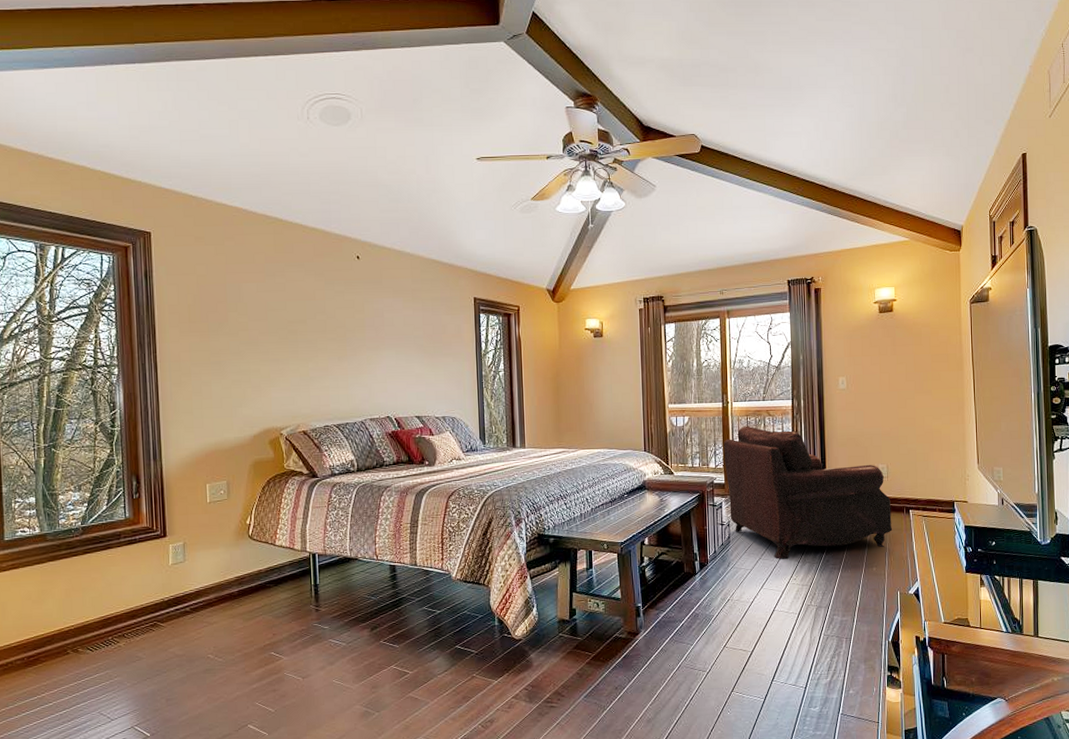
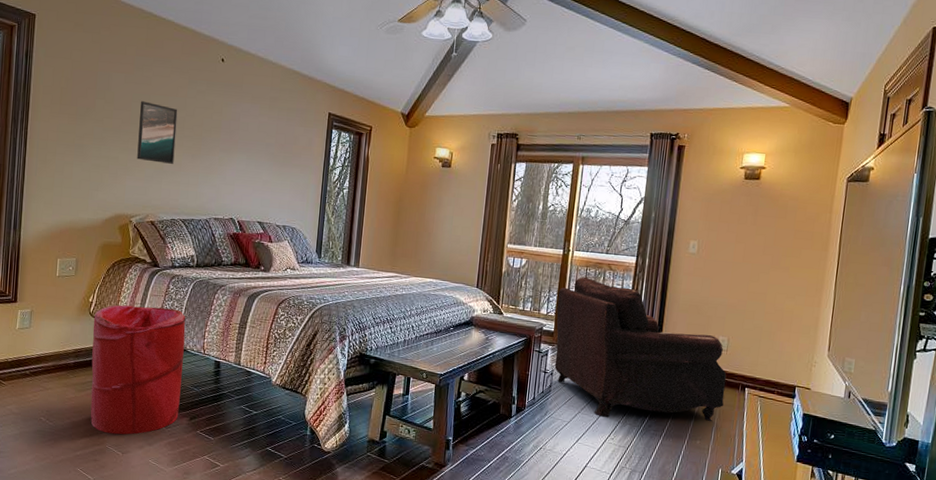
laundry hamper: none [254,518,358,660] -> present [90,305,186,435]
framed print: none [277,308,320,370] -> present [137,101,178,164]

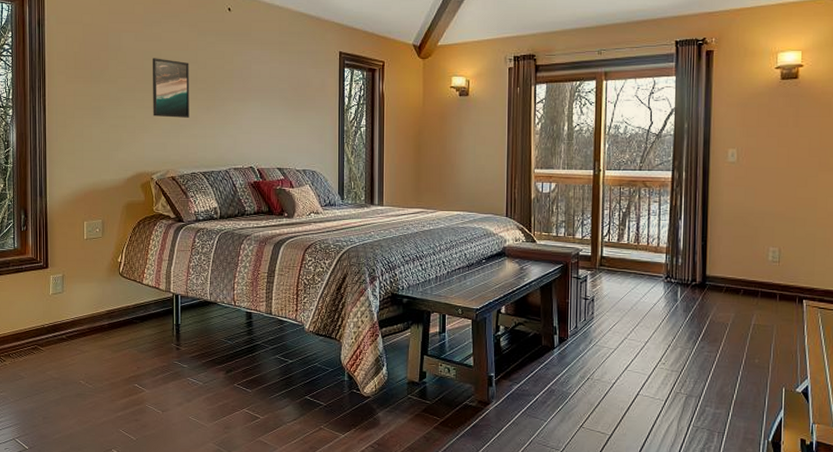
laundry hamper: present [90,305,186,435] -> none [124,262,215,393]
leather: present [554,276,727,422] -> none [592,196,782,341]

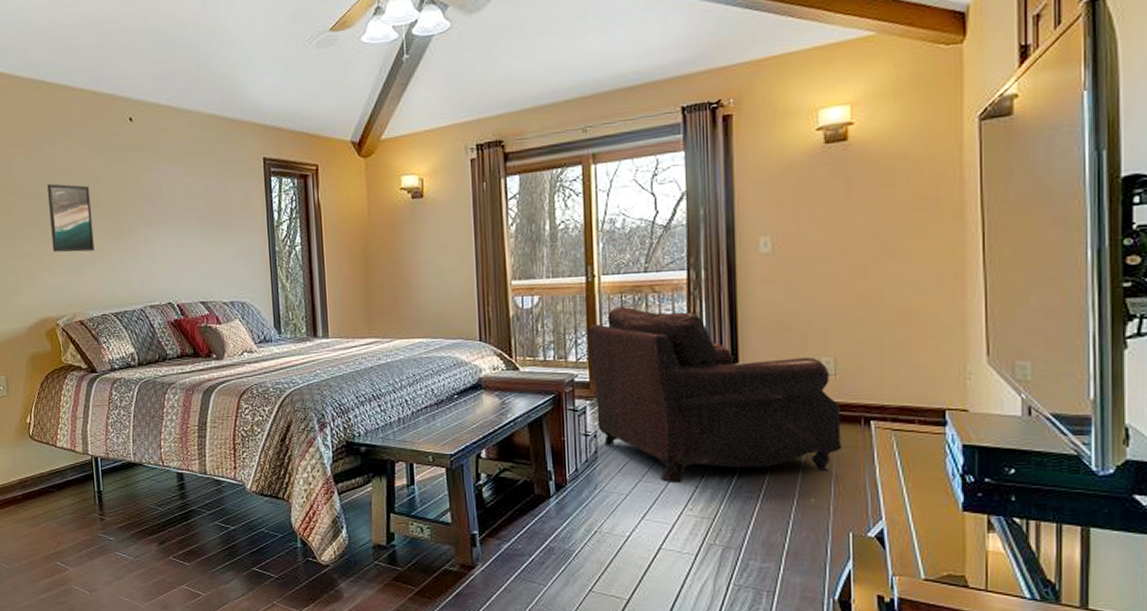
leather: none [592,196,782,341] -> present [587,306,843,482]

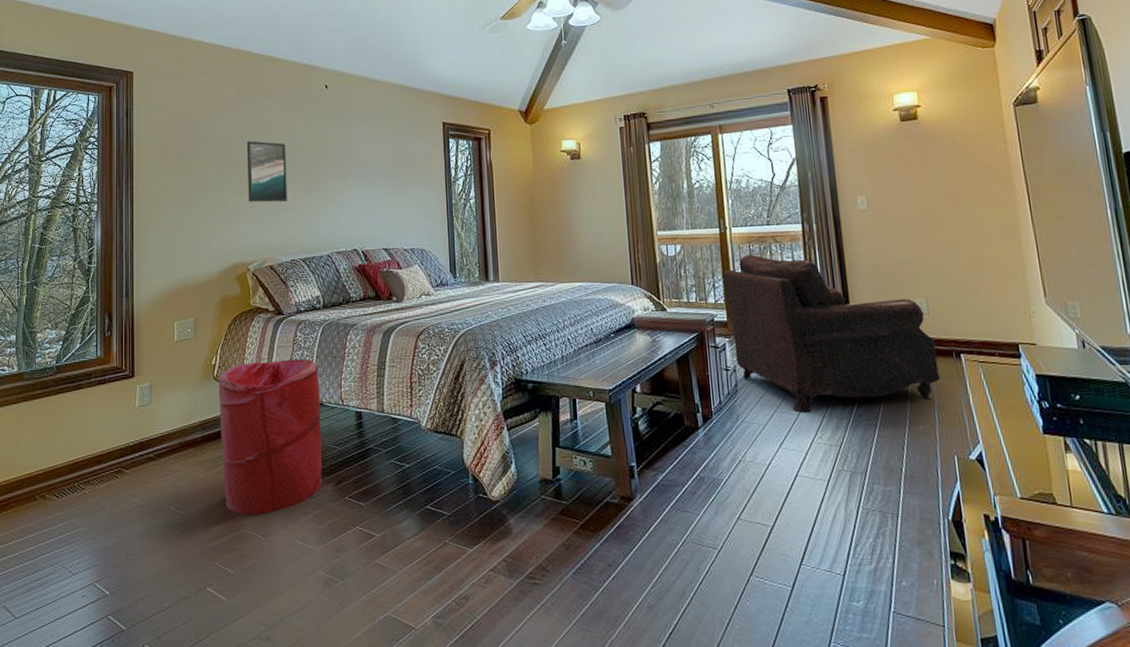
laundry hamper: none [34,418,146,571] -> present [218,359,322,515]

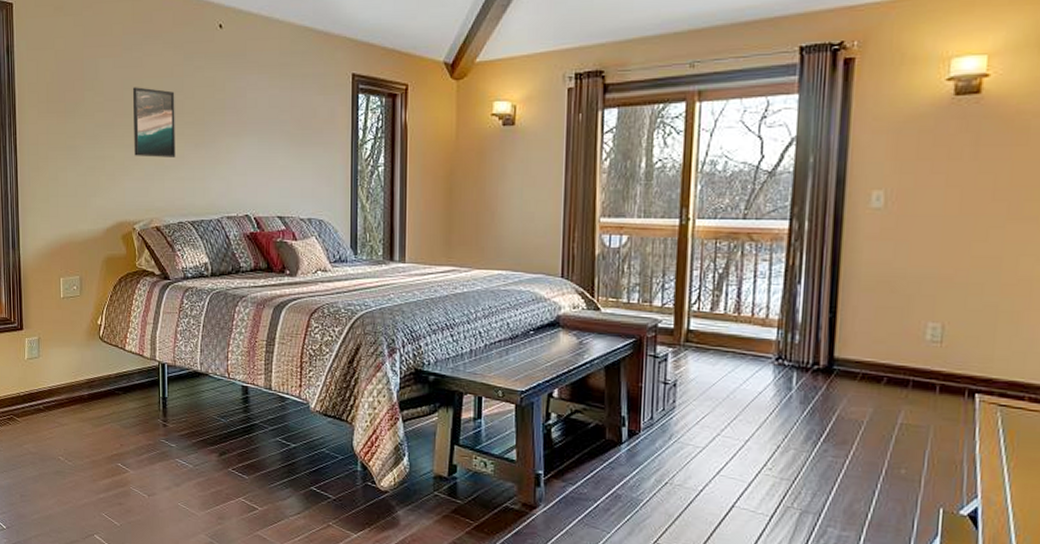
laundry hamper: present [218,359,322,515] -> none [104,326,206,475]
leather: present [723,254,941,413] -> none [676,252,943,444]

